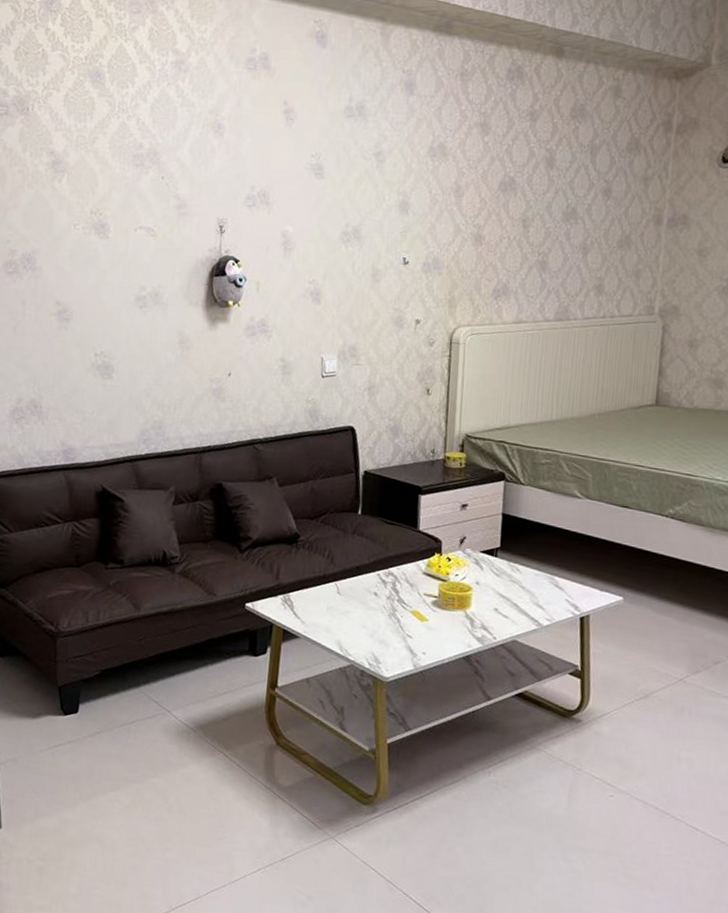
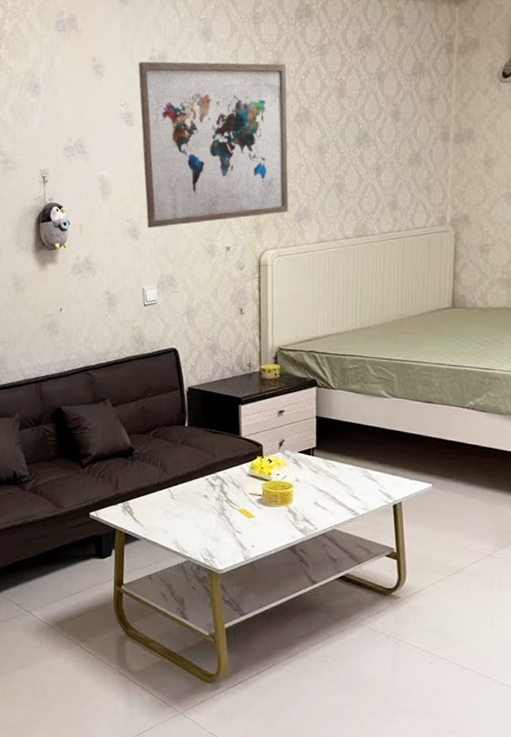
wall art: none [331,110,493,292] -> present [138,61,289,228]

